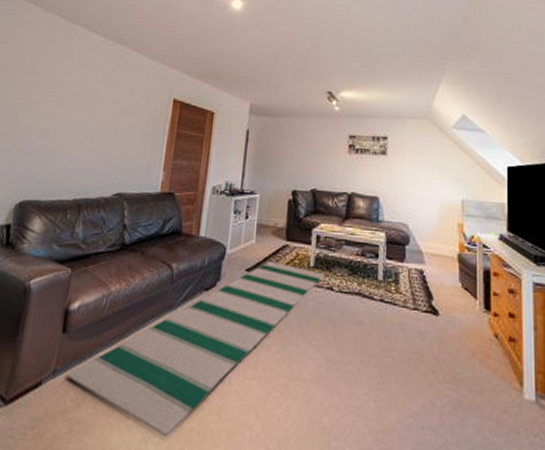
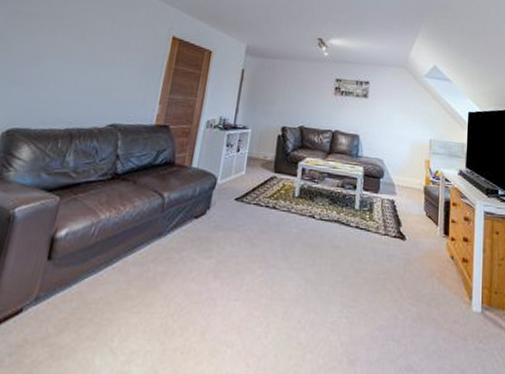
rug: present [66,262,325,437] -> none [49,192,308,358]

